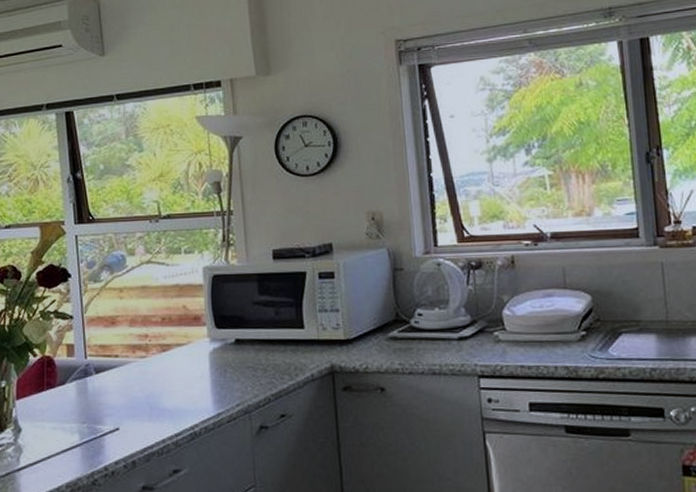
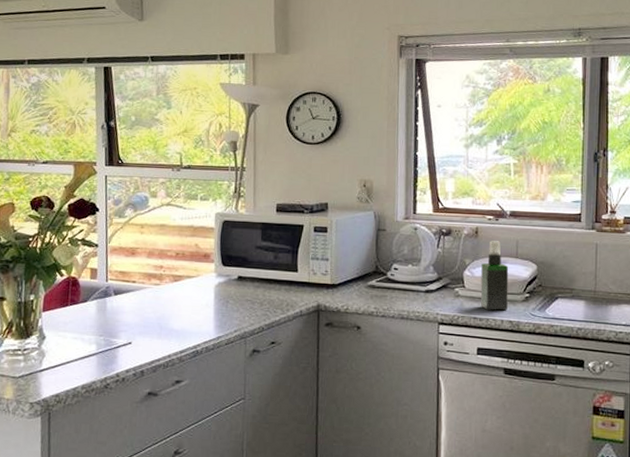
spray bottle: none [523,270,561,355] -> present [480,241,509,311]

